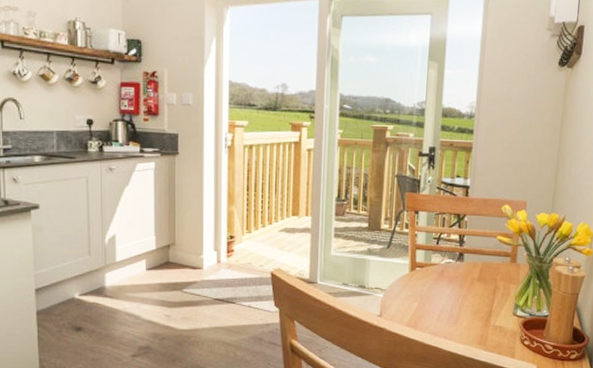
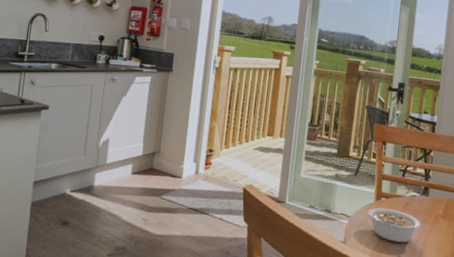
legume: none [403,277,458,310] -> present [367,207,423,243]

